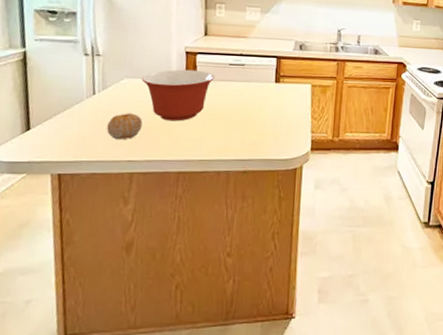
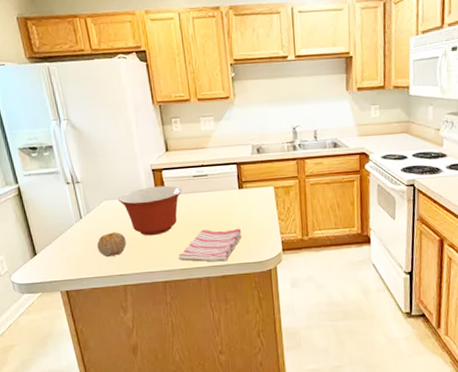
dish towel: none [198,121,271,156] -> present [178,228,241,262]

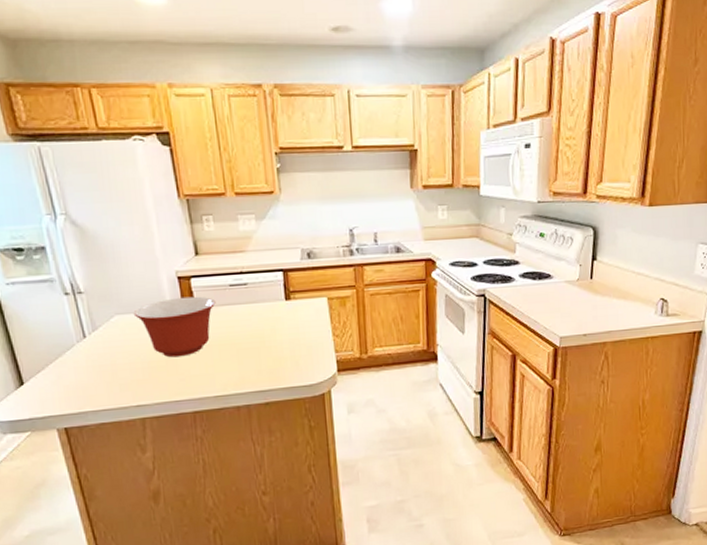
fruit: present [97,232,126,257] -> none [106,353,145,385]
dish towel: present [178,228,241,262] -> none [211,346,289,387]

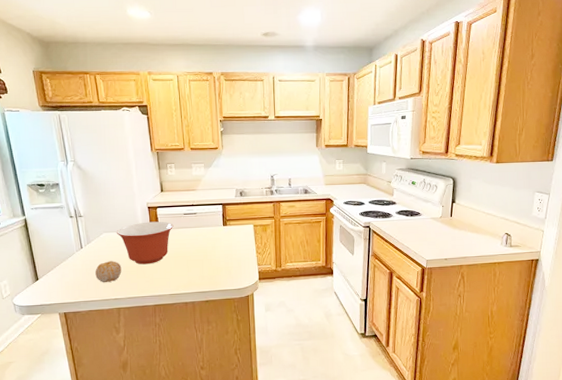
fruit: none [106,353,145,385] -> present [95,261,122,283]

